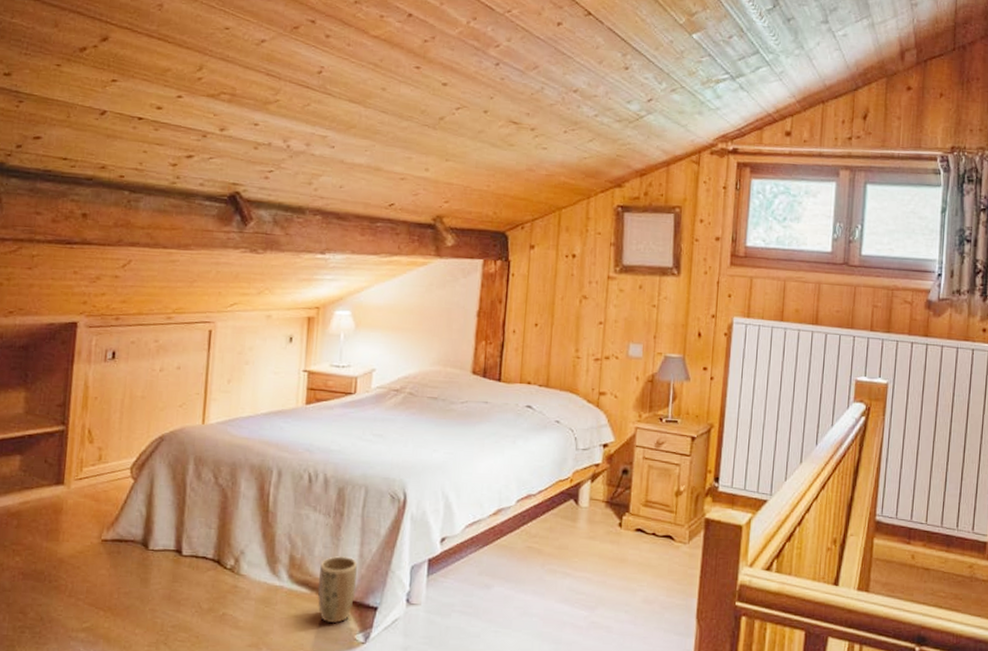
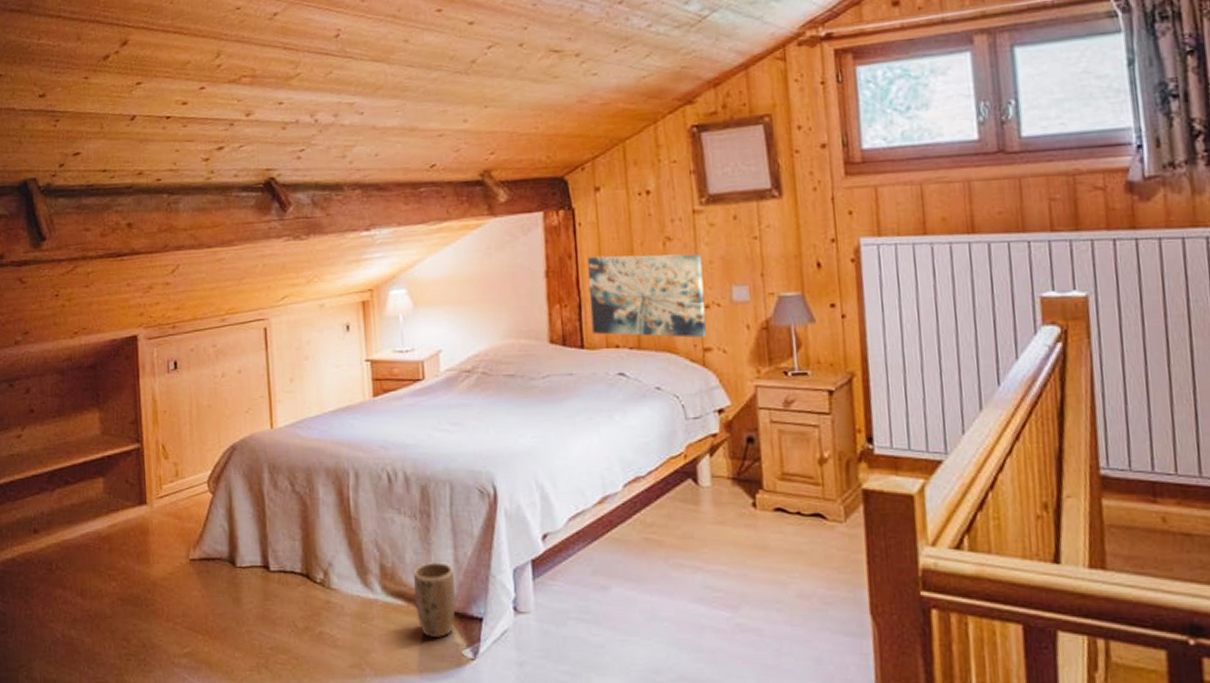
wall art: none [509,303,609,384] -> present [588,254,707,338]

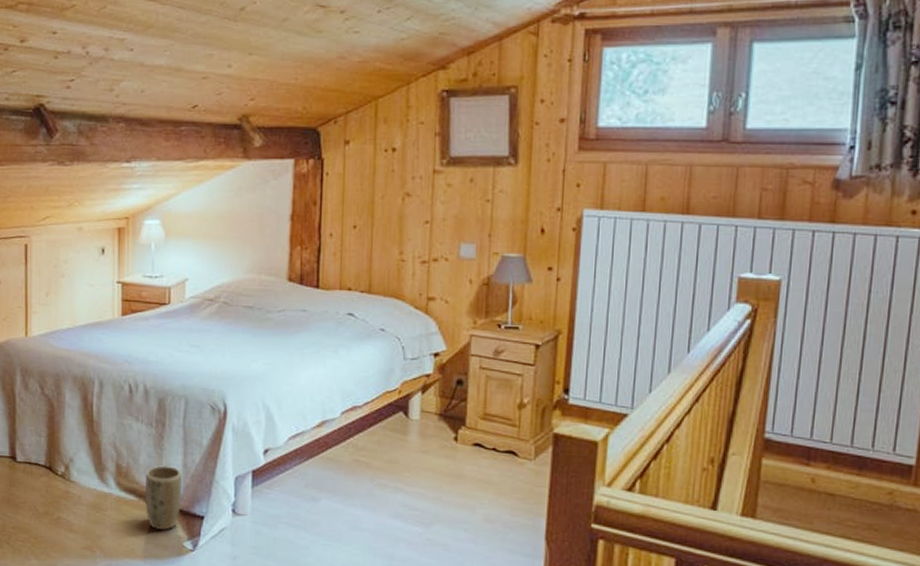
wall art: present [588,254,707,338] -> none [328,205,436,288]

